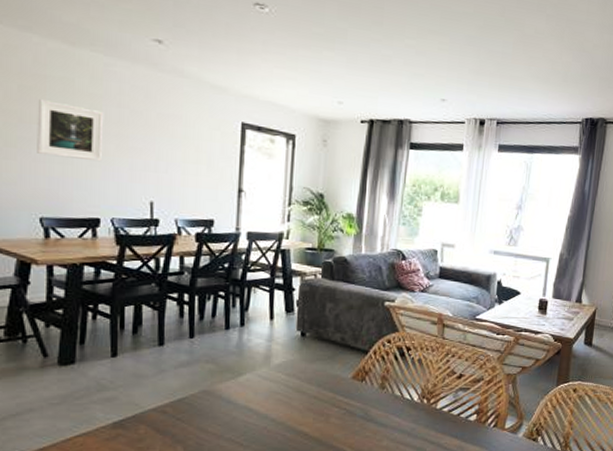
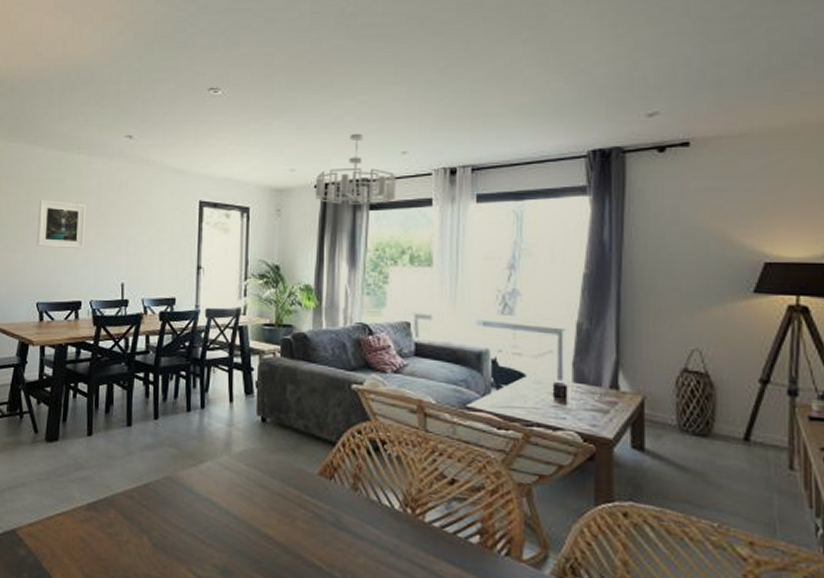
chandelier: none [360,75,435,145] -> present [315,133,396,204]

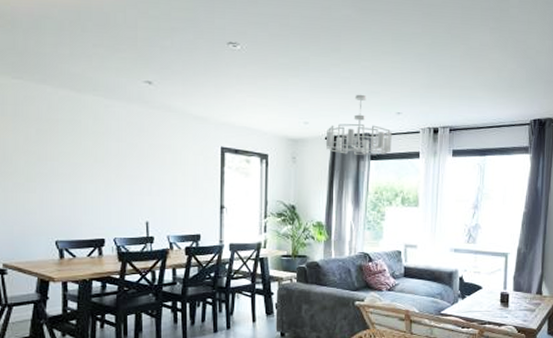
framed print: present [37,200,87,250] -> none [52,140,106,190]

